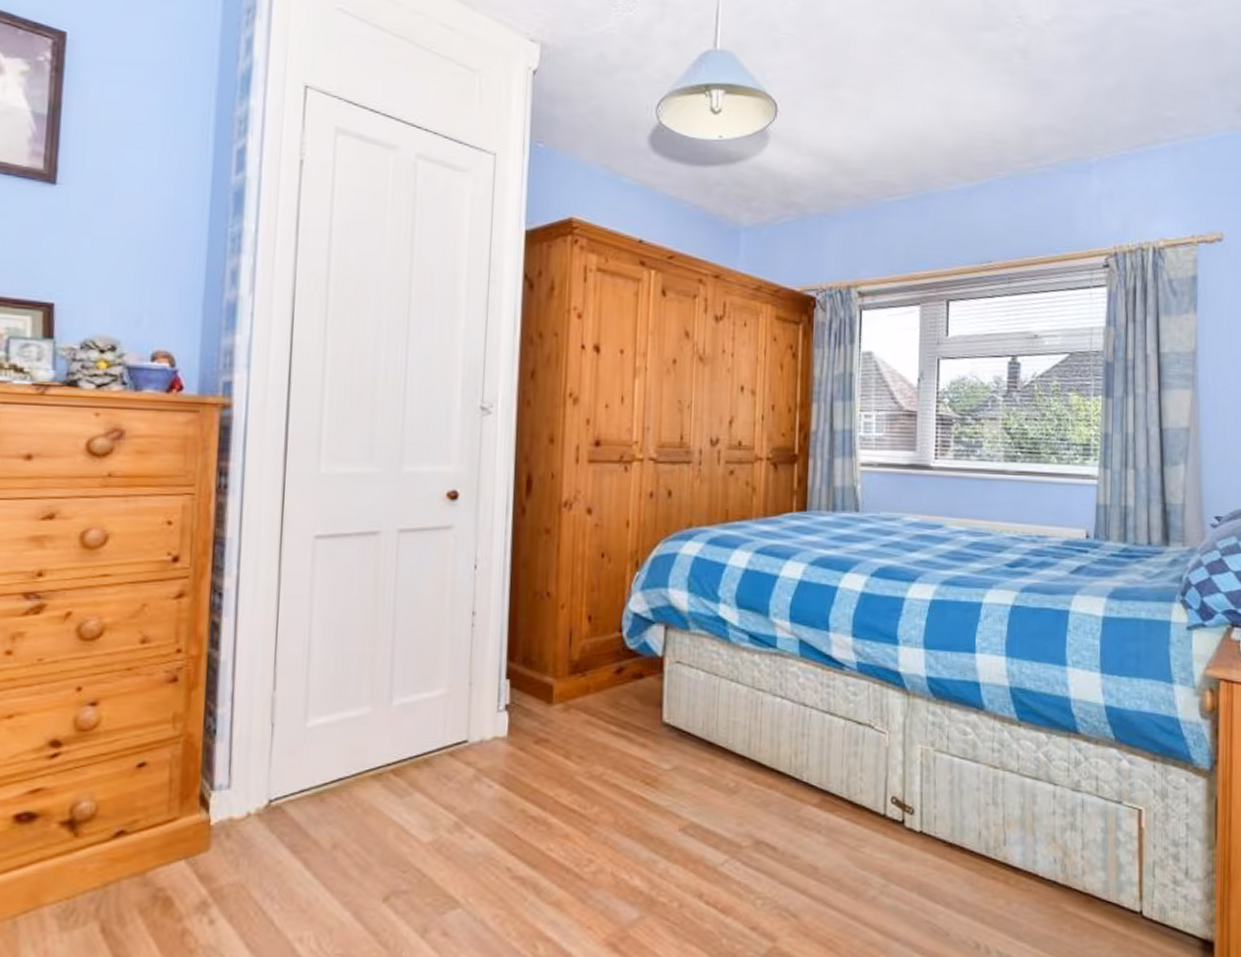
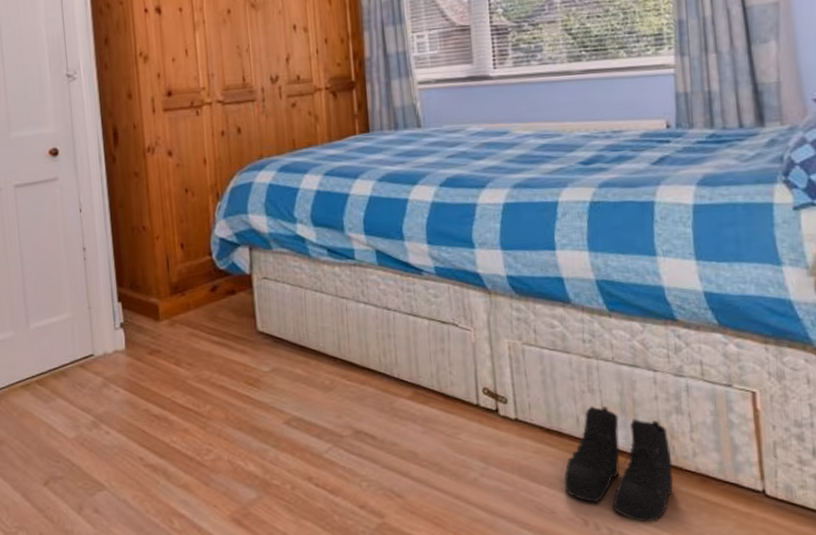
boots: none [960,819,1063,945] -> present [563,406,674,523]

